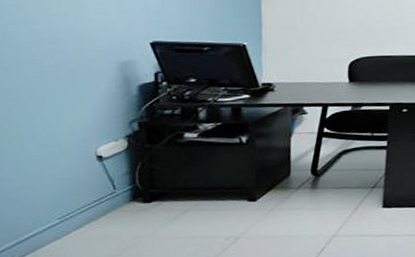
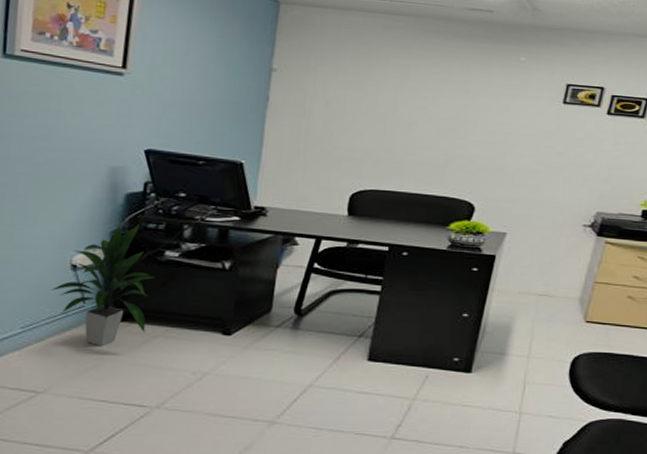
indoor plant: none [81,112,177,226] -> present [51,225,154,347]

